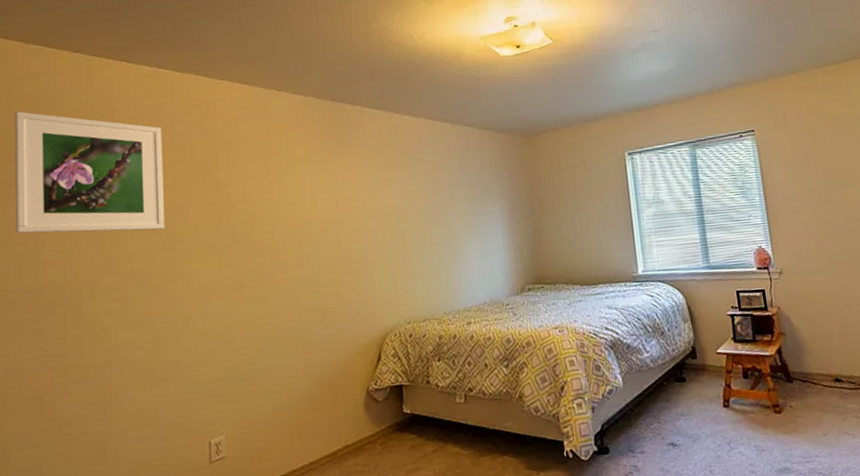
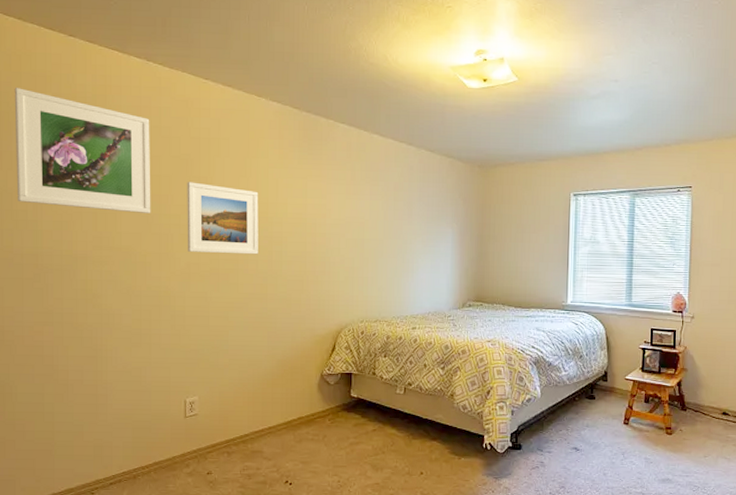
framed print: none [204,189,287,267] -> present [187,182,259,255]

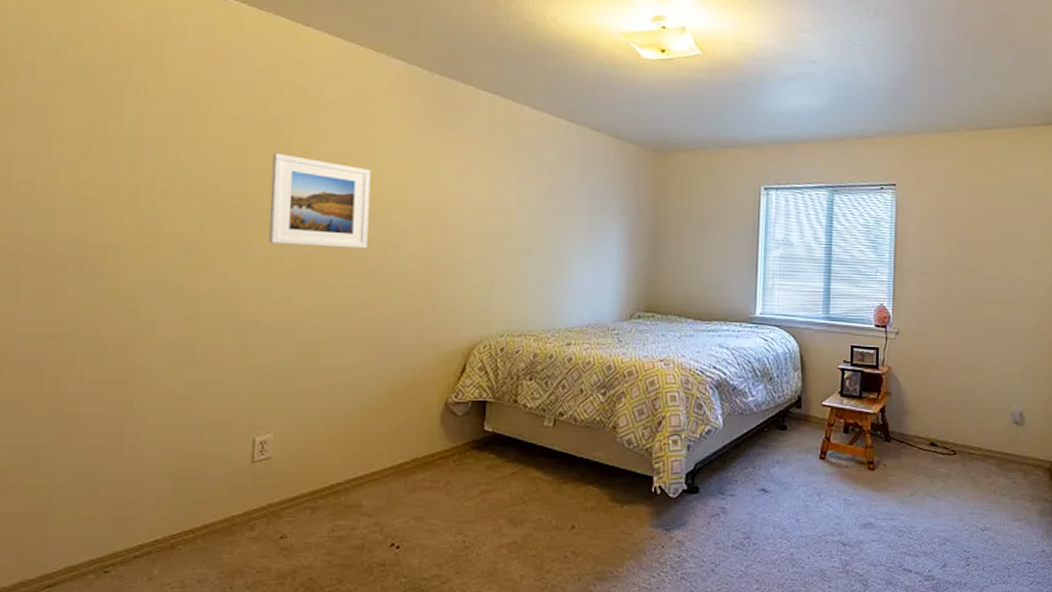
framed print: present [14,88,151,213] -> none [20,18,225,192]

